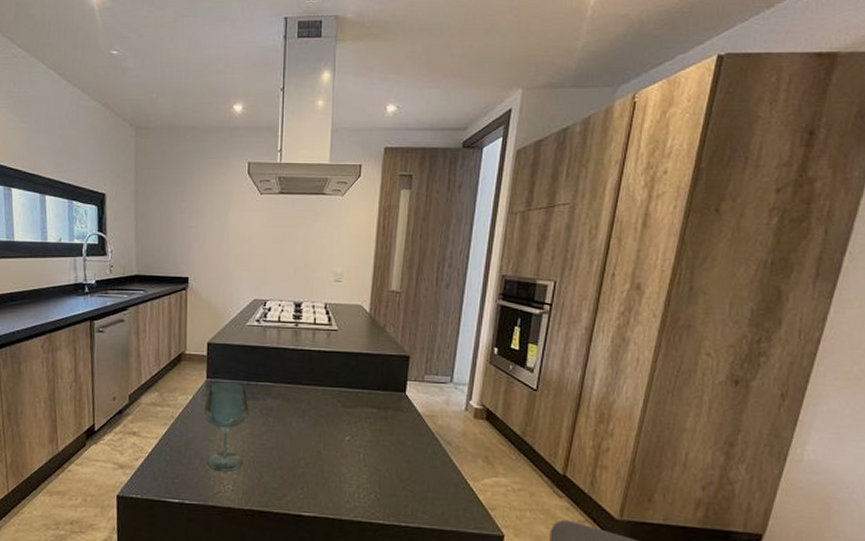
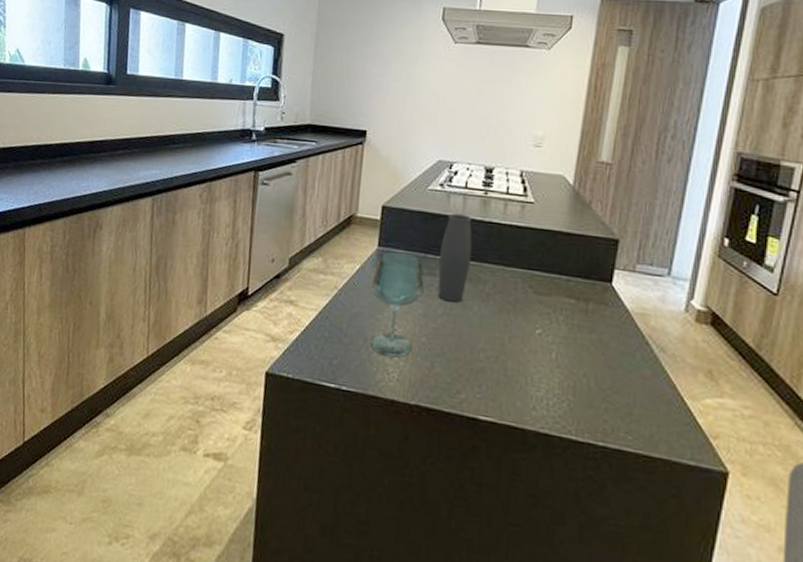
vase: none [260,344,288,421] -> present [437,213,473,303]

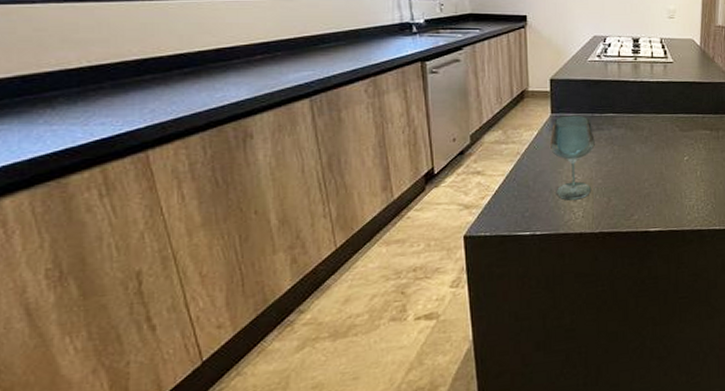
vase: present [437,213,473,303] -> none [604,78,631,148]

